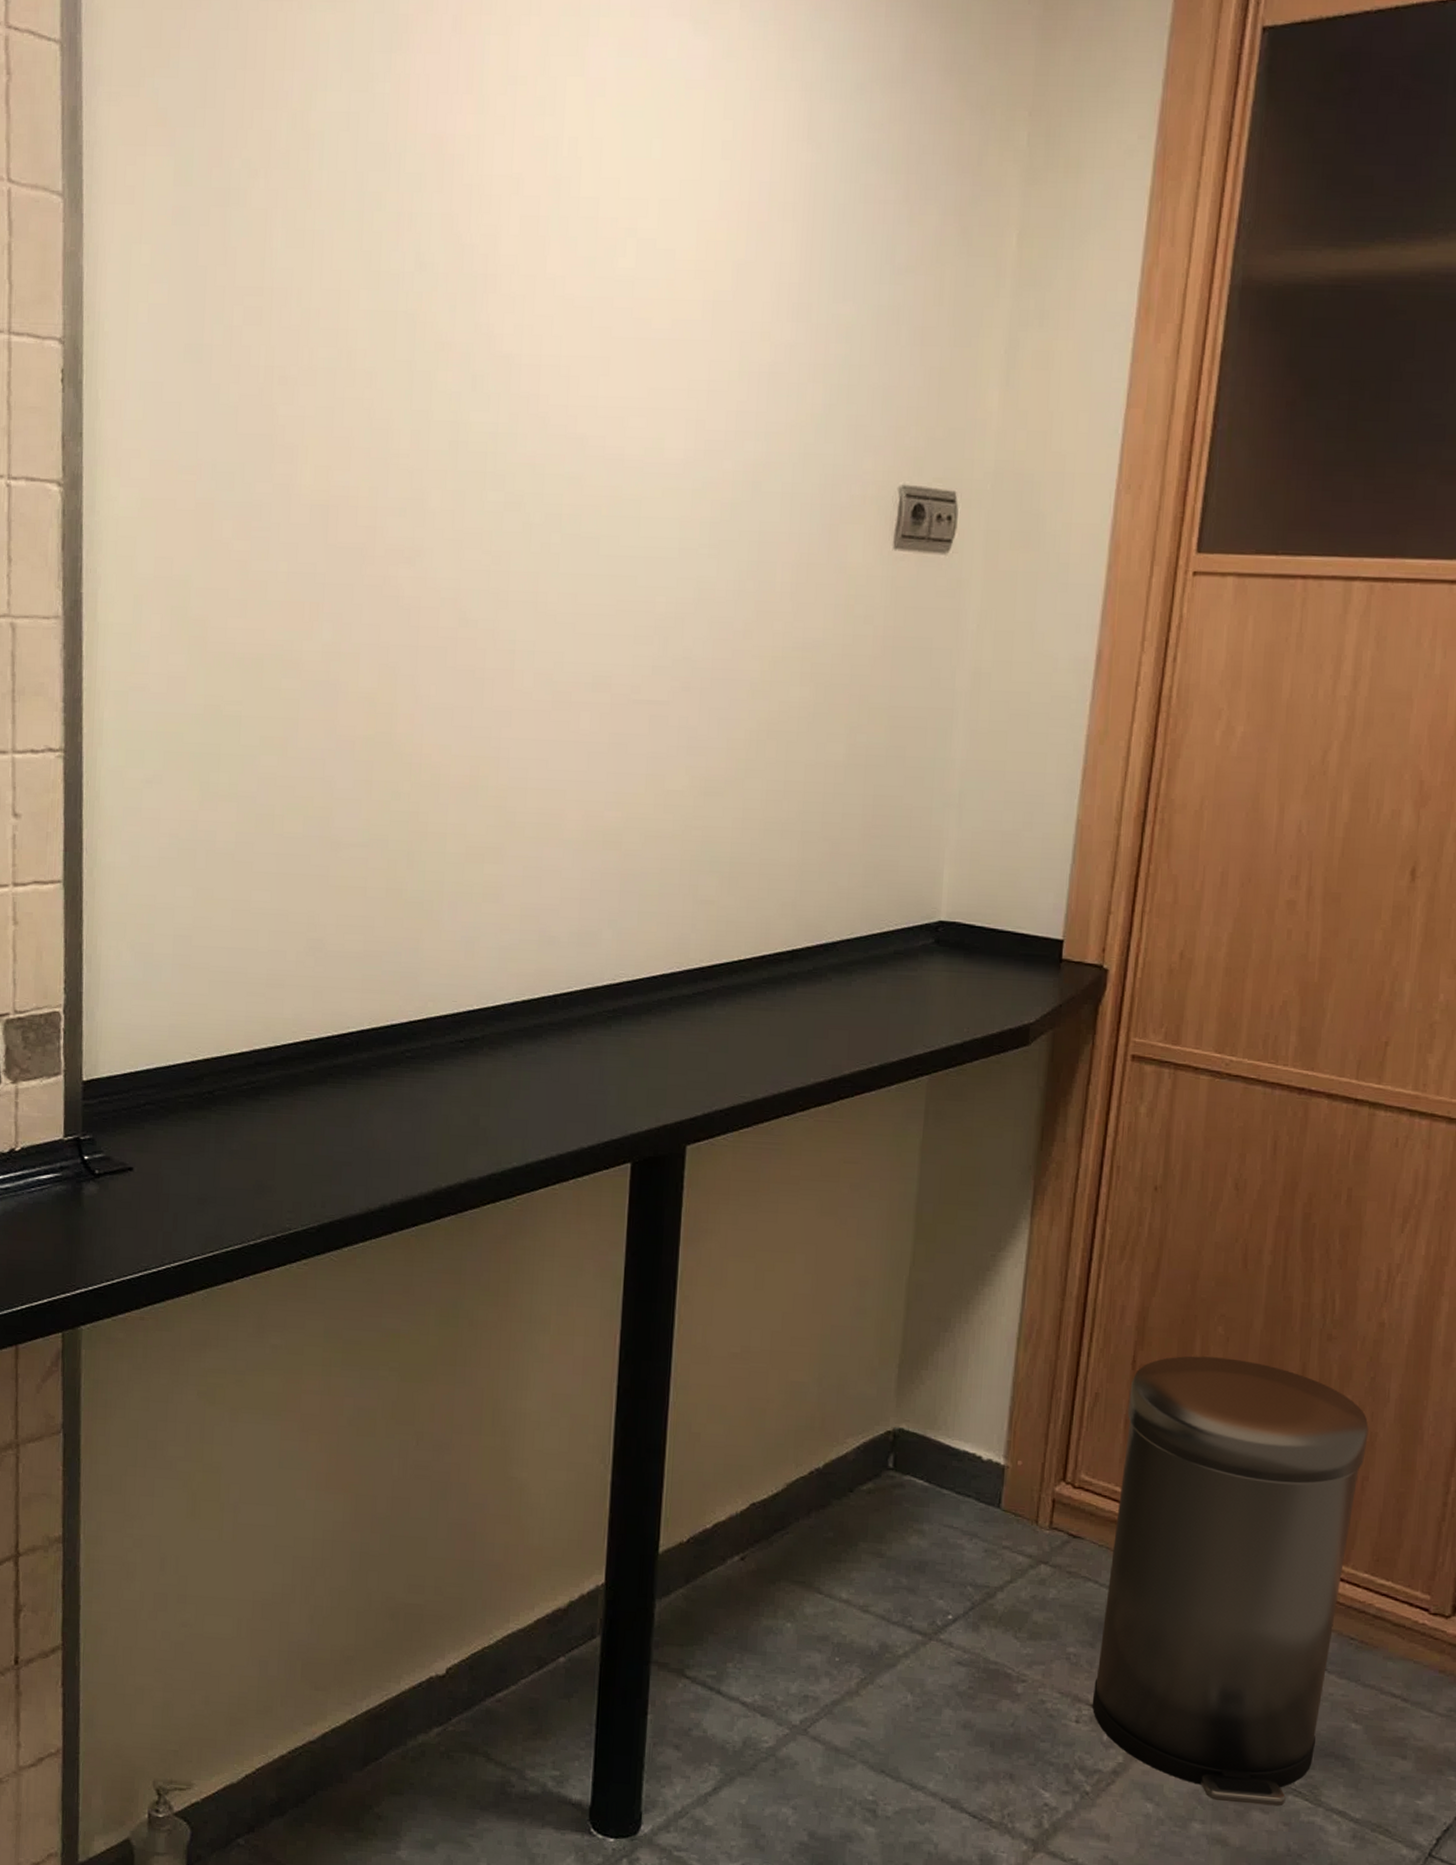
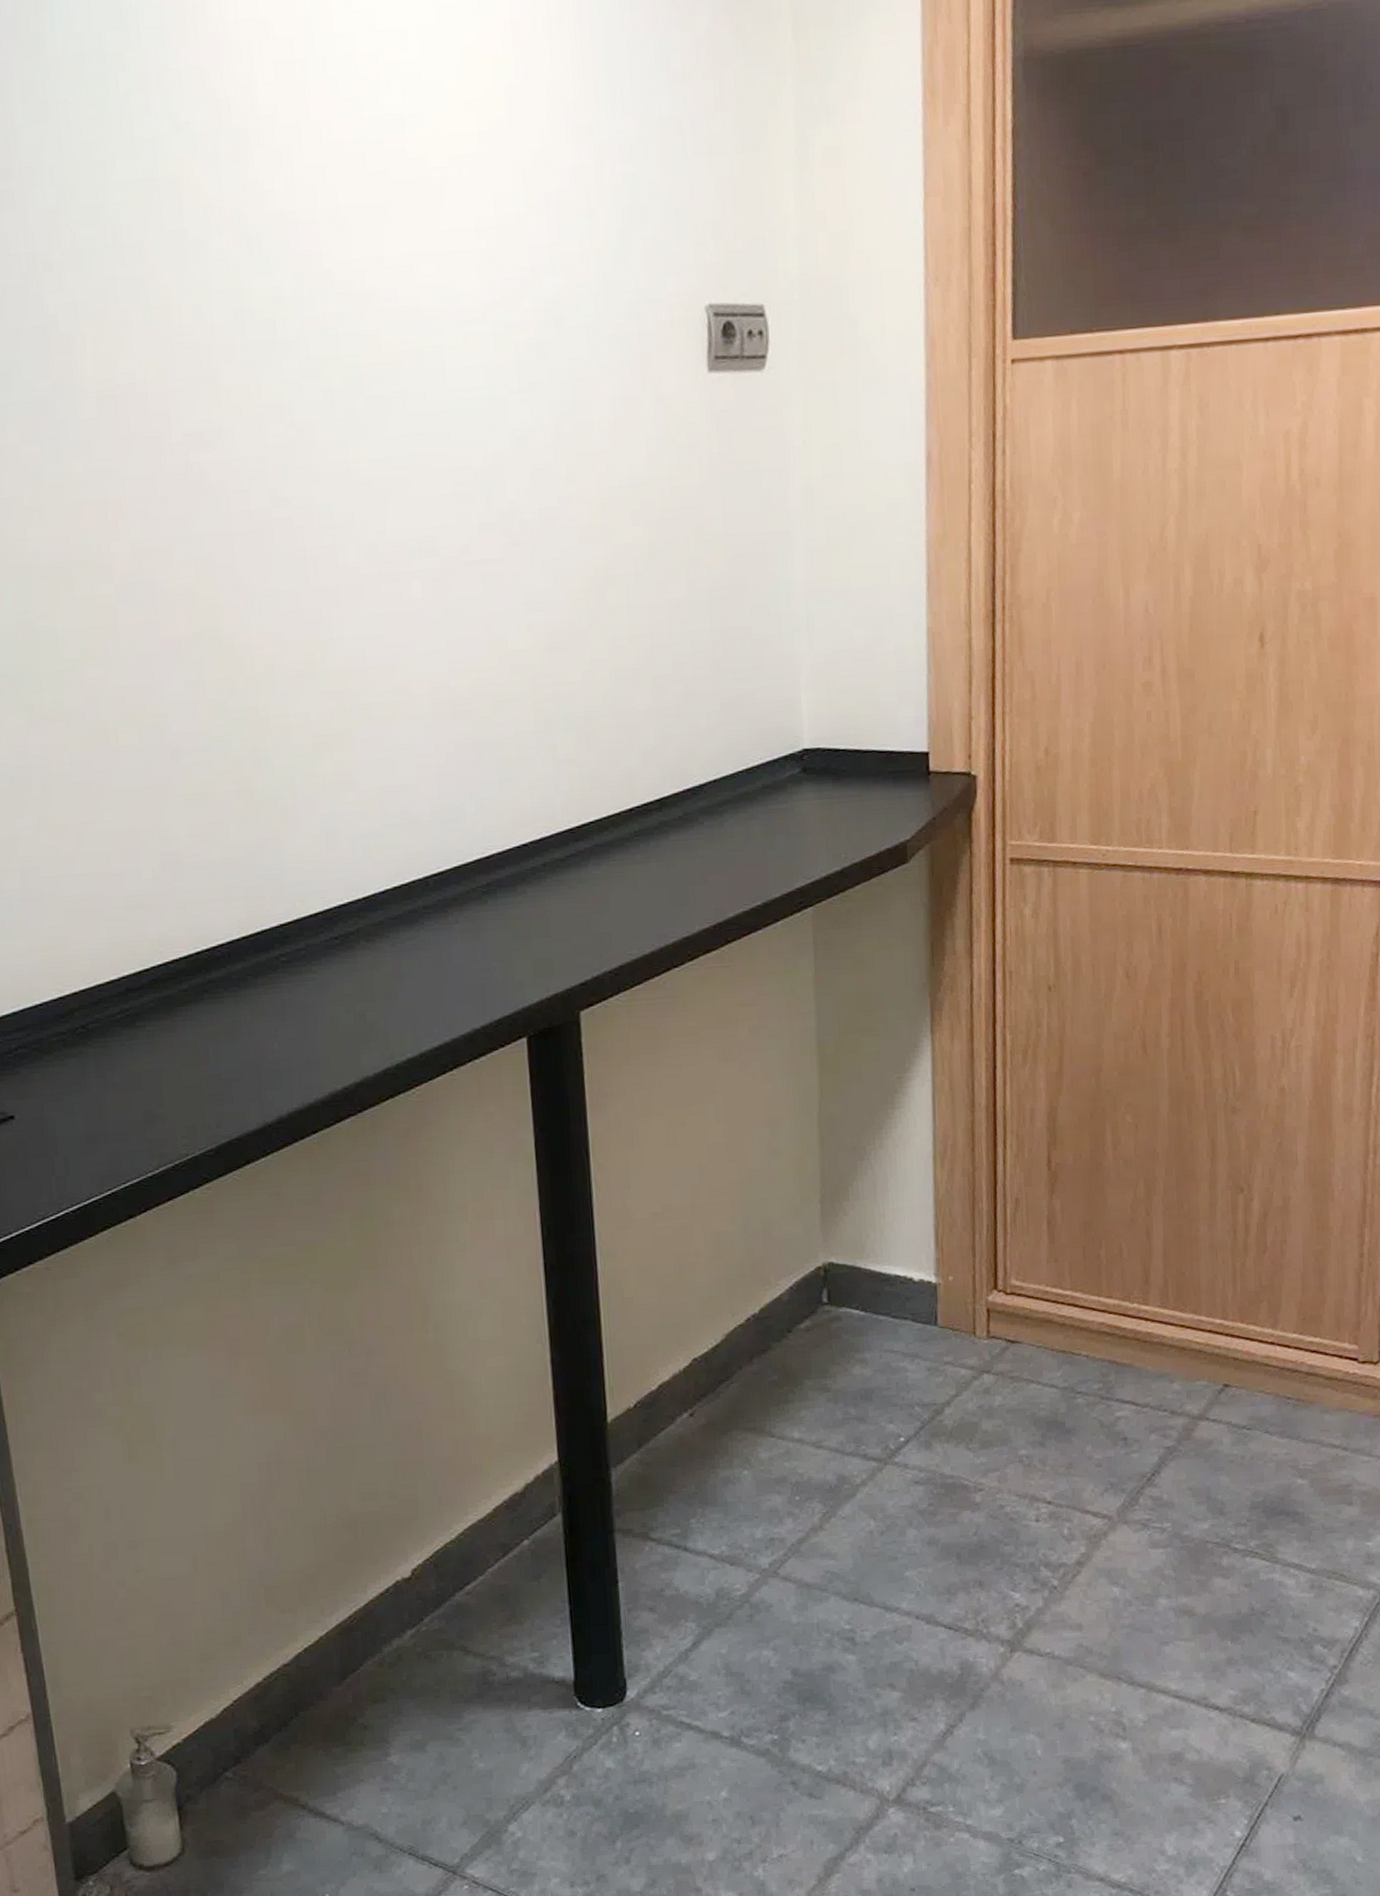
pedal bin: present [1092,1356,1369,1807] -> none [1048,1144,1282,1574]

